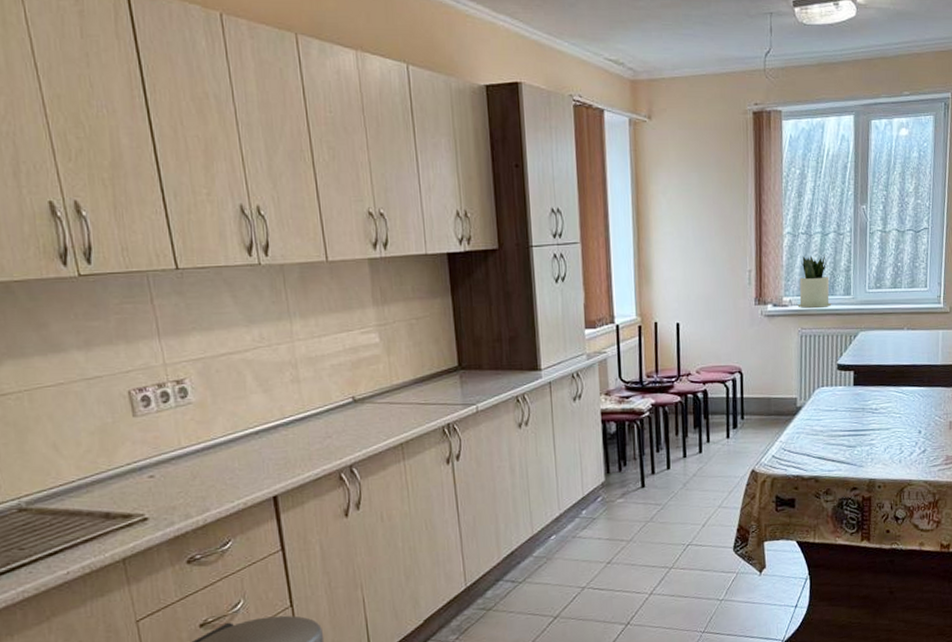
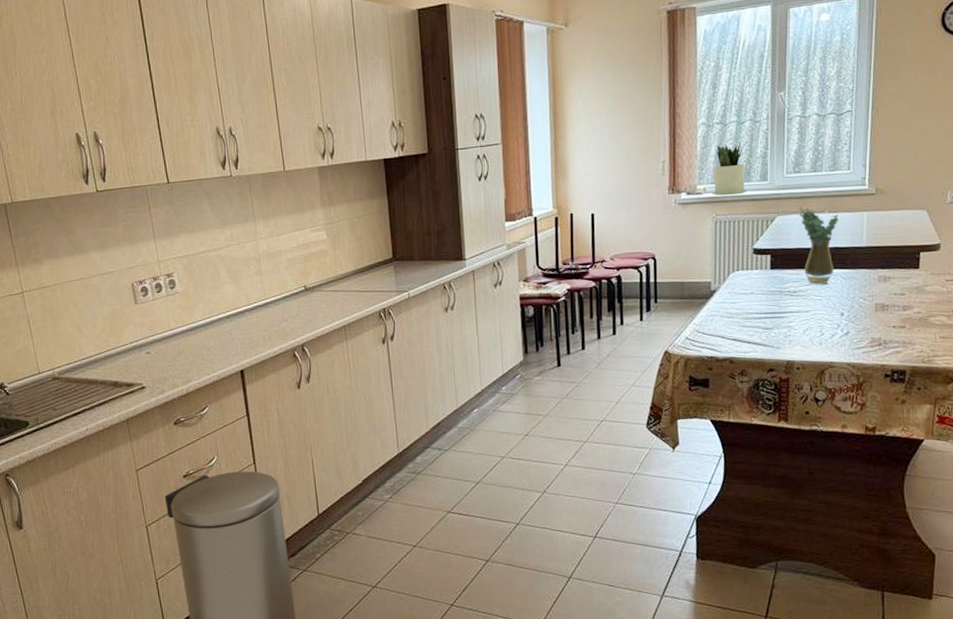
vase: none [880,323,916,403] -> present [799,207,838,285]

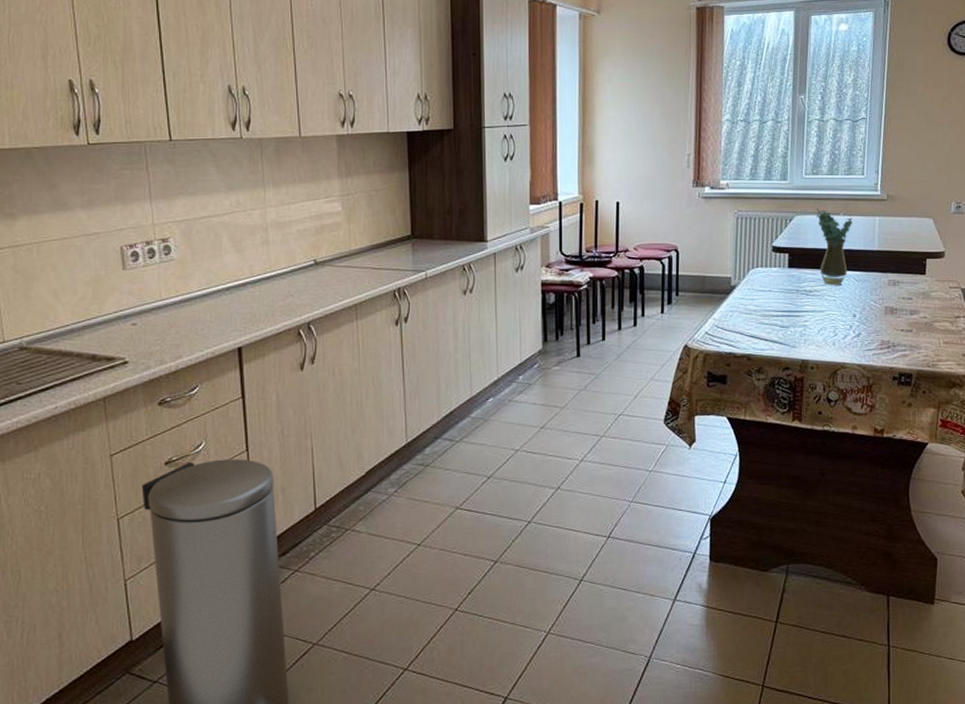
planter: present [712,143,748,196] -> none [734,141,768,192]

